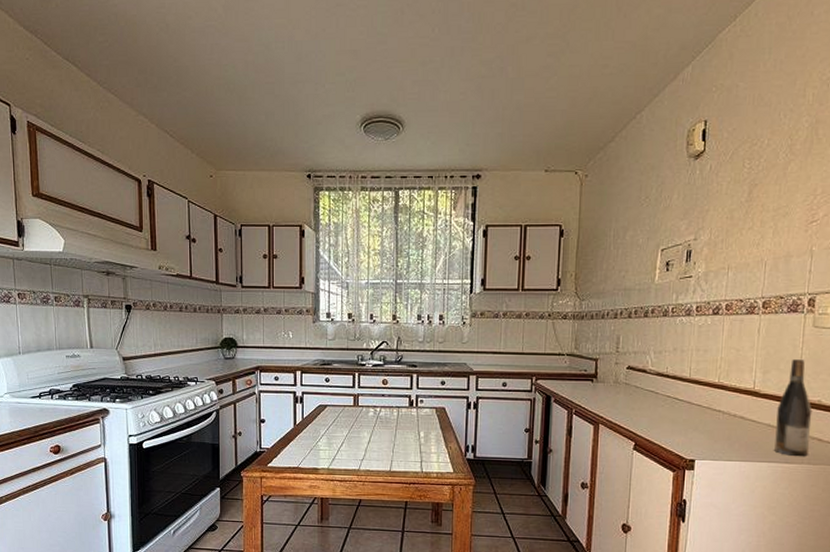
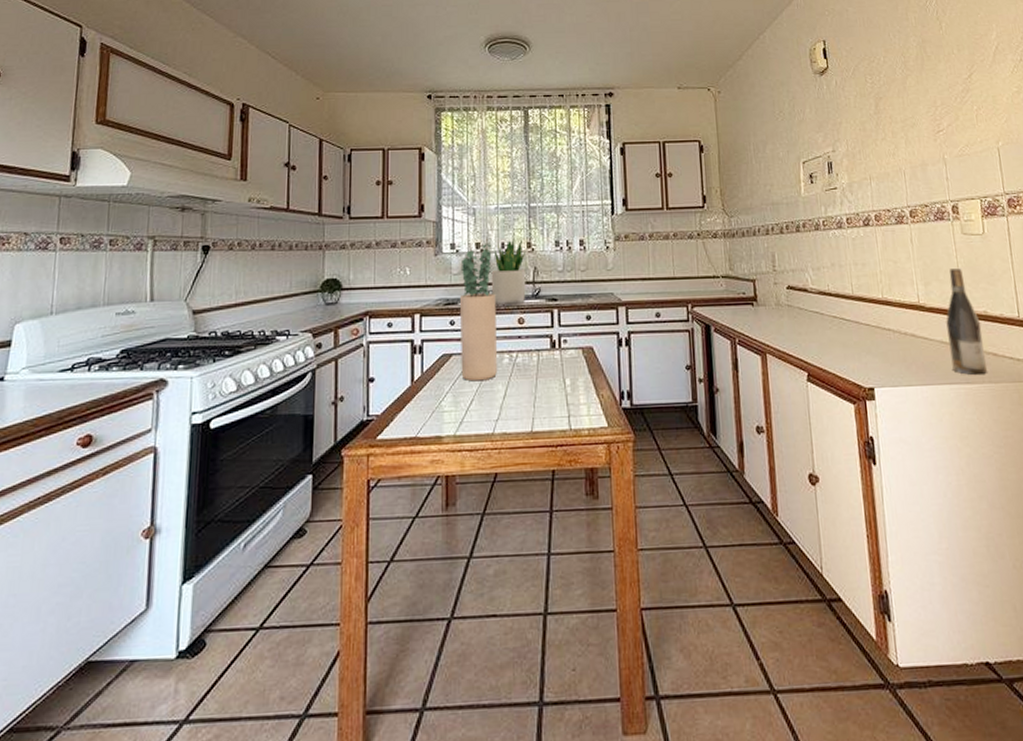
vase: none [333,308,364,429] -> present [459,237,497,382]
planter: none [360,310,392,369] -> present [491,237,527,306]

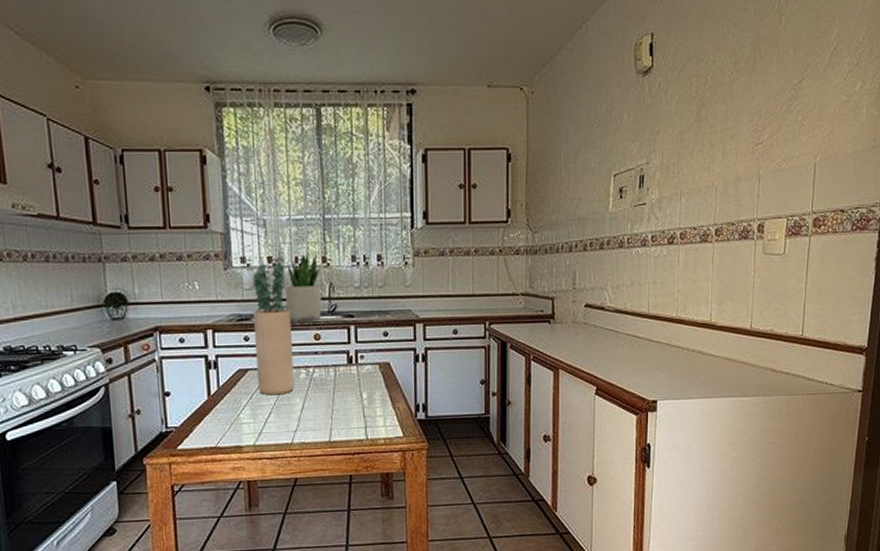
wine bottle: present [946,268,988,375] -> none [732,288,766,389]

